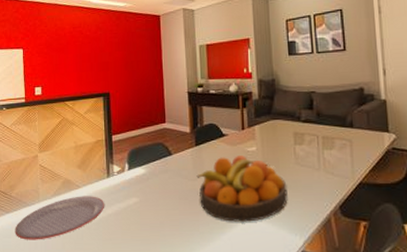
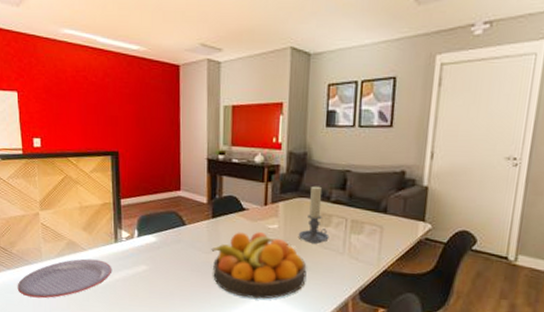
candle holder: none [275,108,304,162] -> present [298,186,330,244]

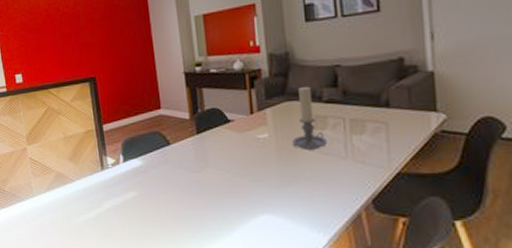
plate: present [17,258,113,299] -> none [12,190,102,235]
fruit bowl: present [211,232,307,299] -> none [200,144,308,218]

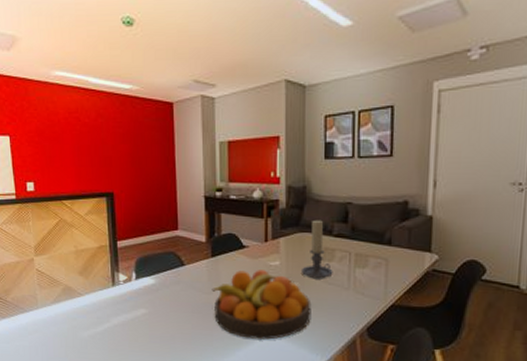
fruit bowl: none [200,144,308,218] -> present [212,270,312,340]

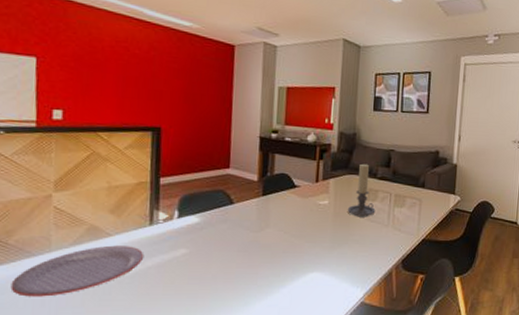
plate: none [13,304,111,347] -> present [10,245,144,297]
fruit bowl: present [212,270,312,340] -> none [260,208,355,275]

